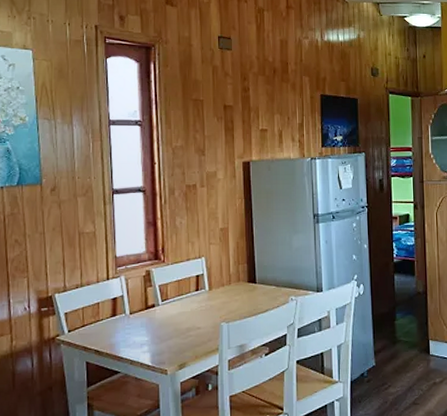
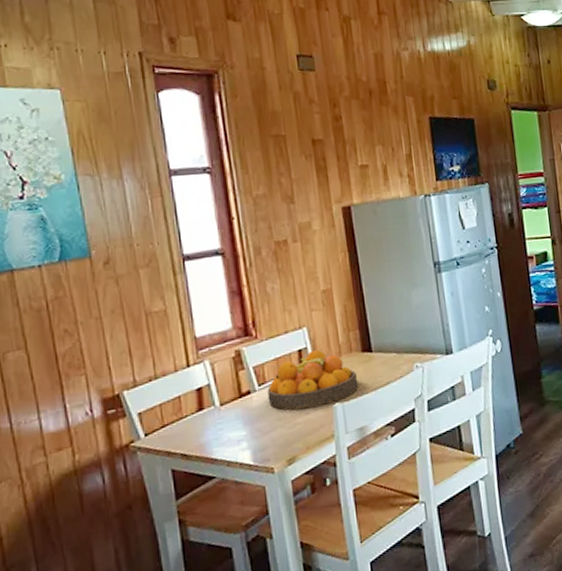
fruit bowl: none [168,276,243,324] -> present [267,349,359,410]

